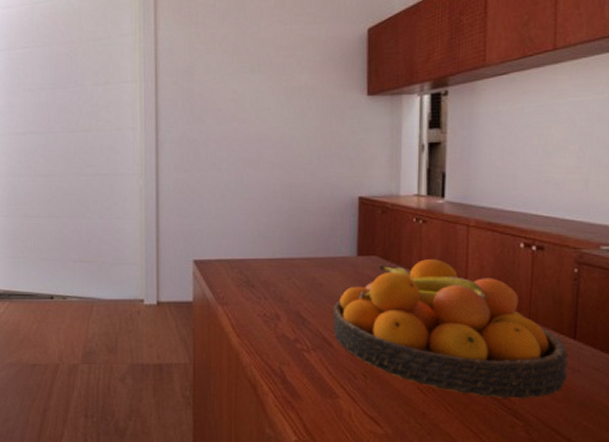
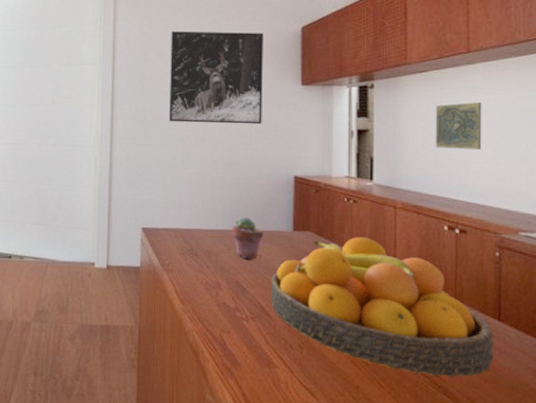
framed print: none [220,37,325,144] -> present [169,32,263,125]
potted succulent: none [291,244,325,287] -> present [231,217,263,259]
decorative tile: none [513,106,567,159] -> present [435,102,482,149]

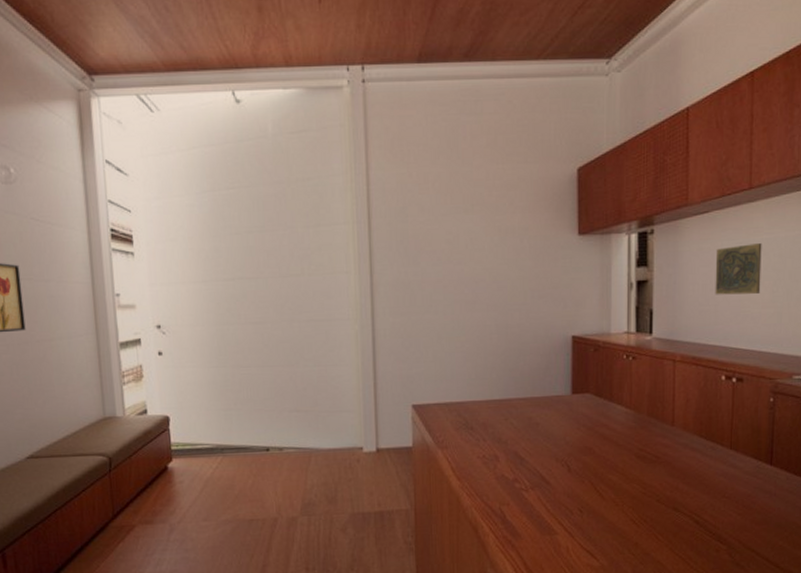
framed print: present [169,32,263,125] -> none [433,177,537,286]
potted succulent: present [231,217,263,259] -> none [508,384,541,427]
fruit bowl: present [271,237,494,377] -> none [550,394,765,525]

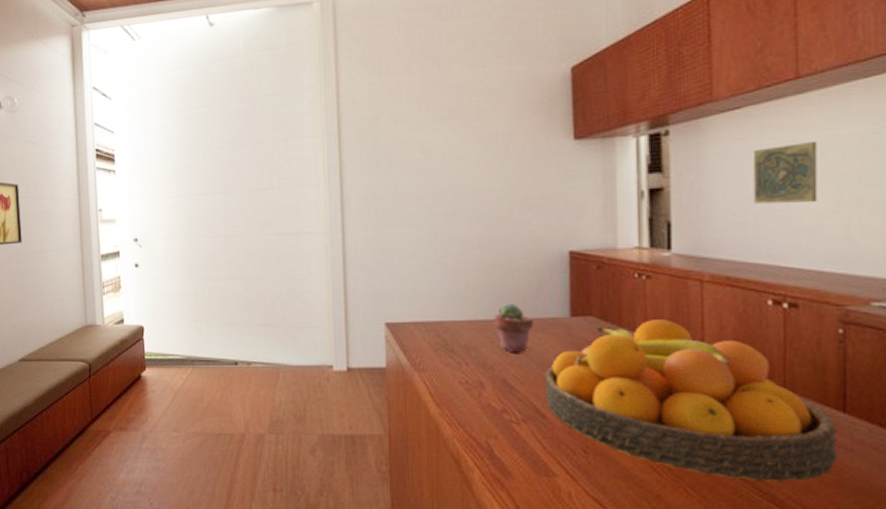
potted succulent: none [508,384,541,427] -> present [493,304,533,352]
fruit bowl: none [550,394,765,525] -> present [545,320,837,482]

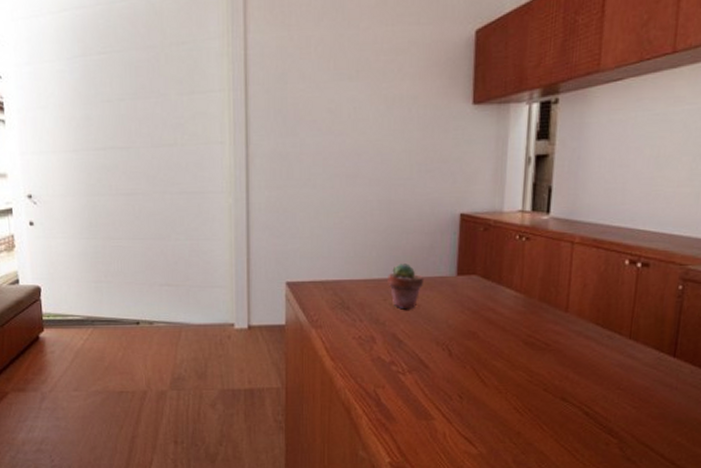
fruit bowl: present [545,320,837,482] -> none [430,278,666,417]
decorative tile: present [752,142,818,204] -> none [623,115,683,172]

